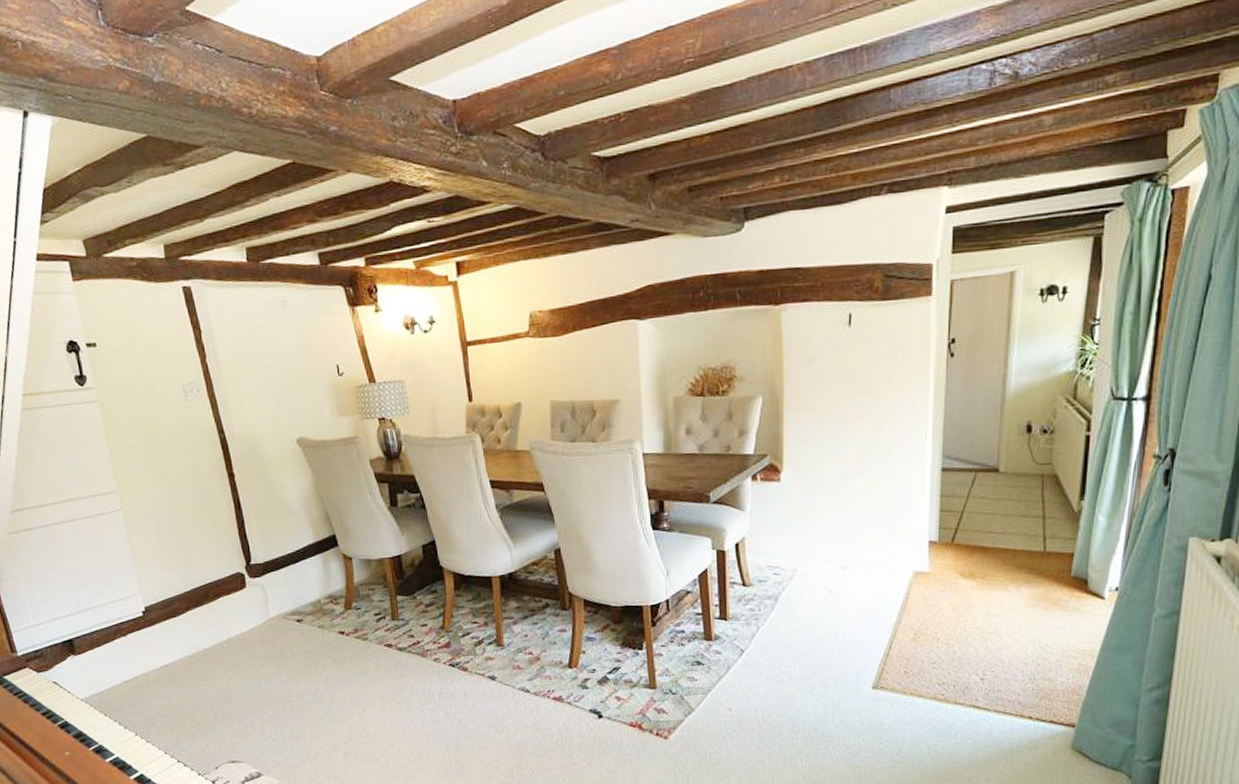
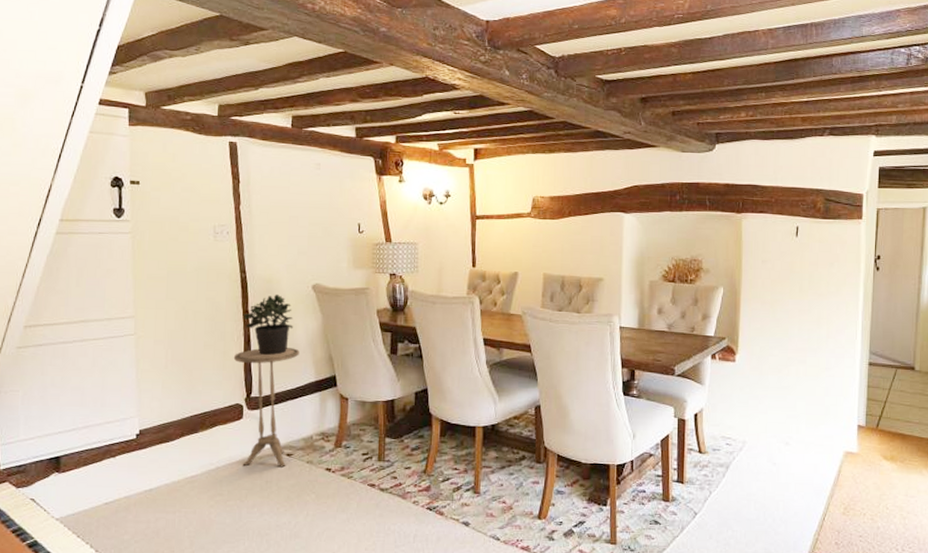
side table: none [226,509,298,635] -> present [233,348,299,468]
potted plant: none [228,453,283,519] -> present [242,295,293,355]

